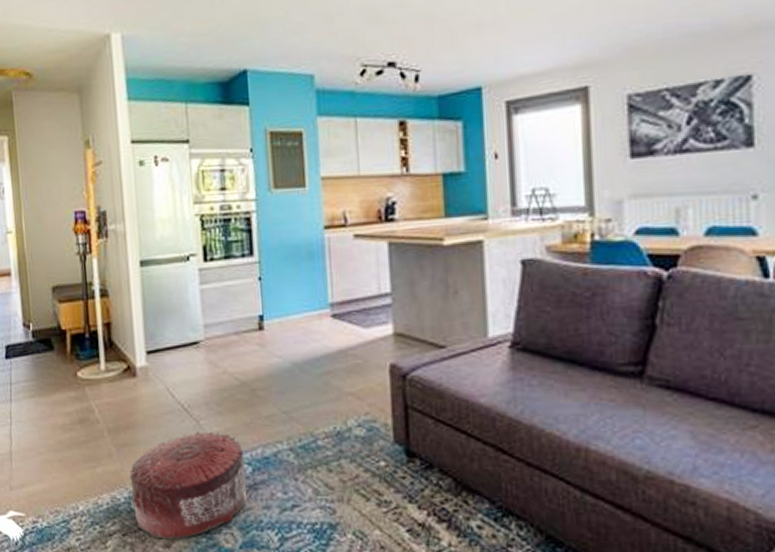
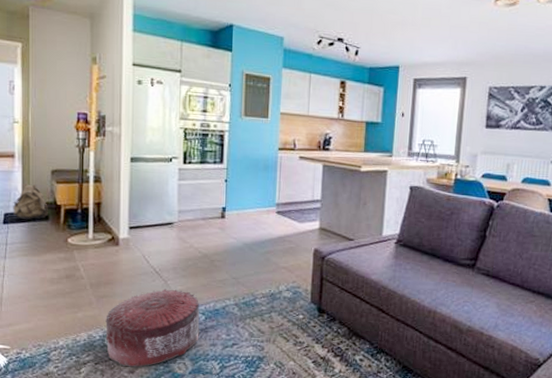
backpack: none [14,307,53,351] -> present [13,184,48,219]

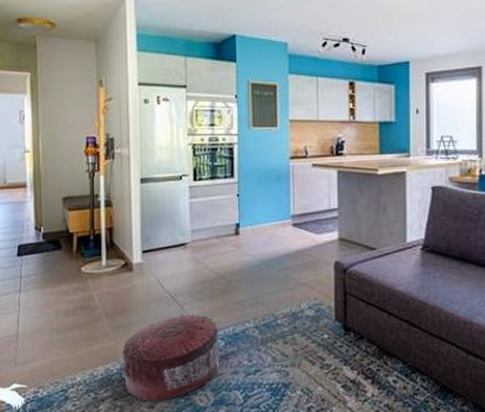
backpack: present [13,184,48,219] -> none [26,213,61,250]

